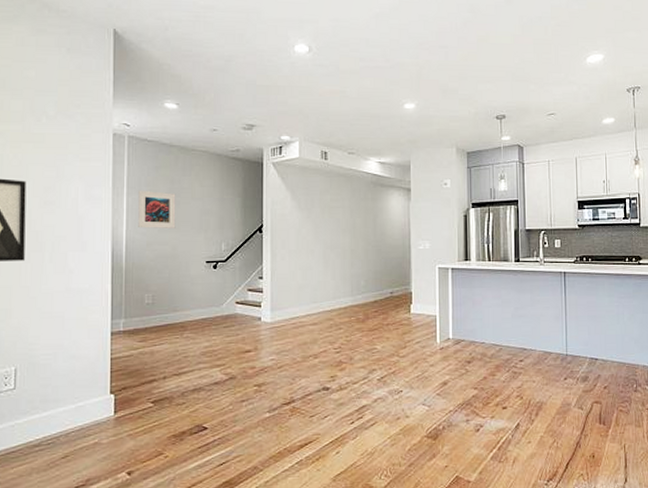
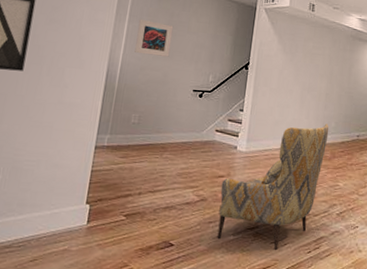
armchair: none [249,283,359,424] -> present [217,123,329,250]

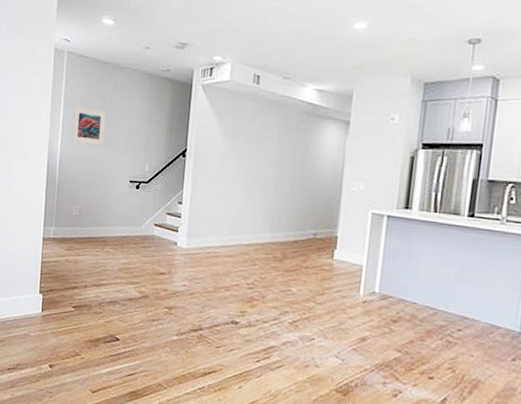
armchair: present [217,123,329,250] -> none [161,219,279,355]

